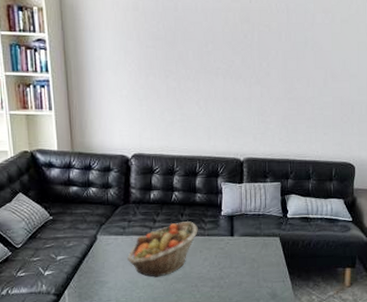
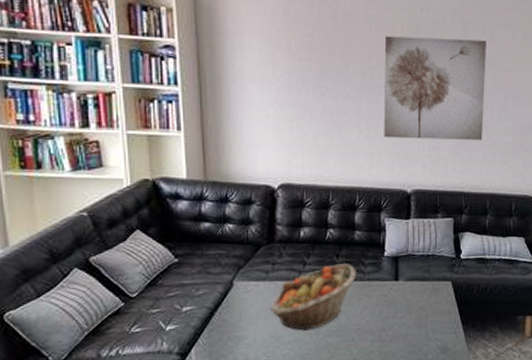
wall art: none [219,24,308,114] -> present [383,36,486,140]

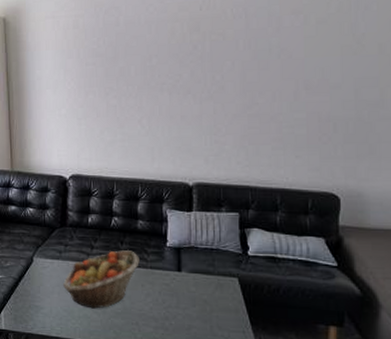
wall art: present [383,36,486,140] -> none [164,30,273,134]

